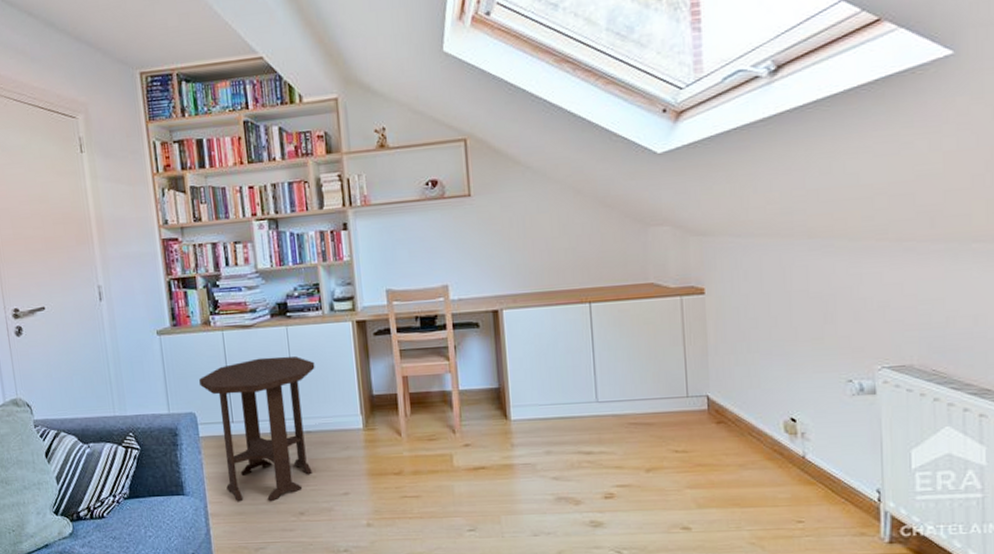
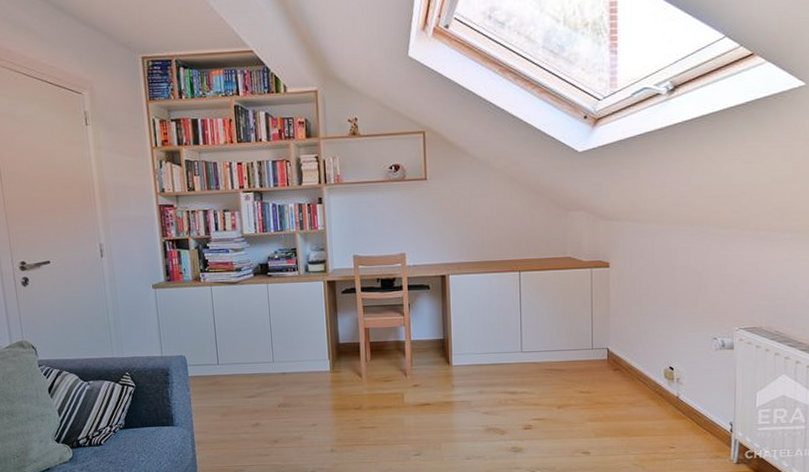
side table: present [199,356,315,502] -> none [189,309,291,432]

